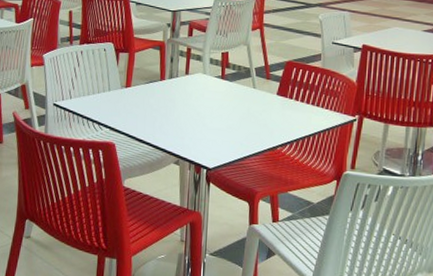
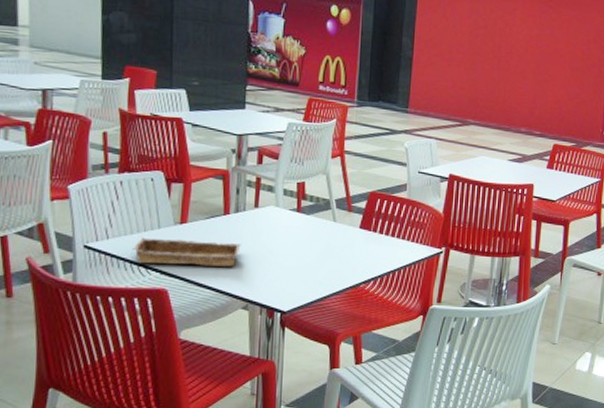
tray: none [88,98,174,126] -> present [131,237,241,267]

